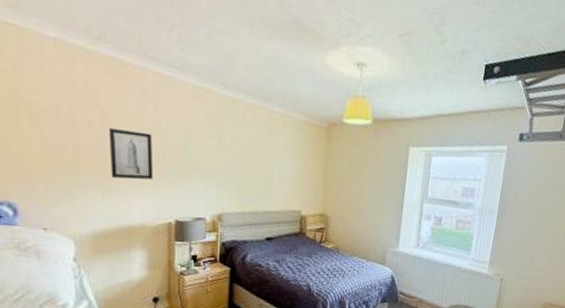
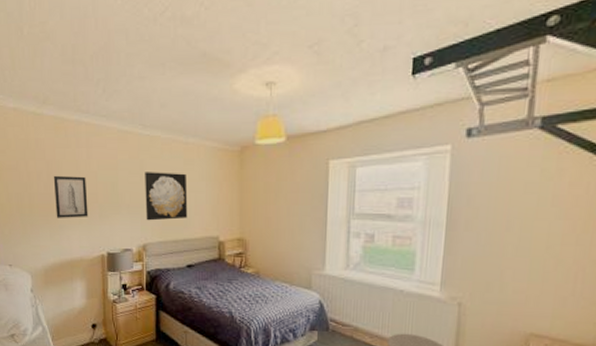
wall art: none [223,136,271,191] -> present [145,172,188,221]

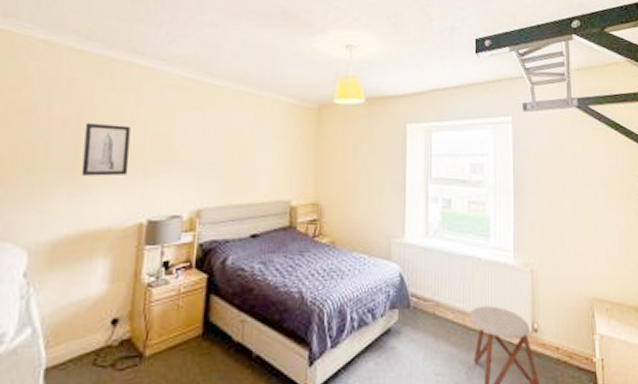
wall art: present [145,172,188,221] -> none [204,125,258,181]

